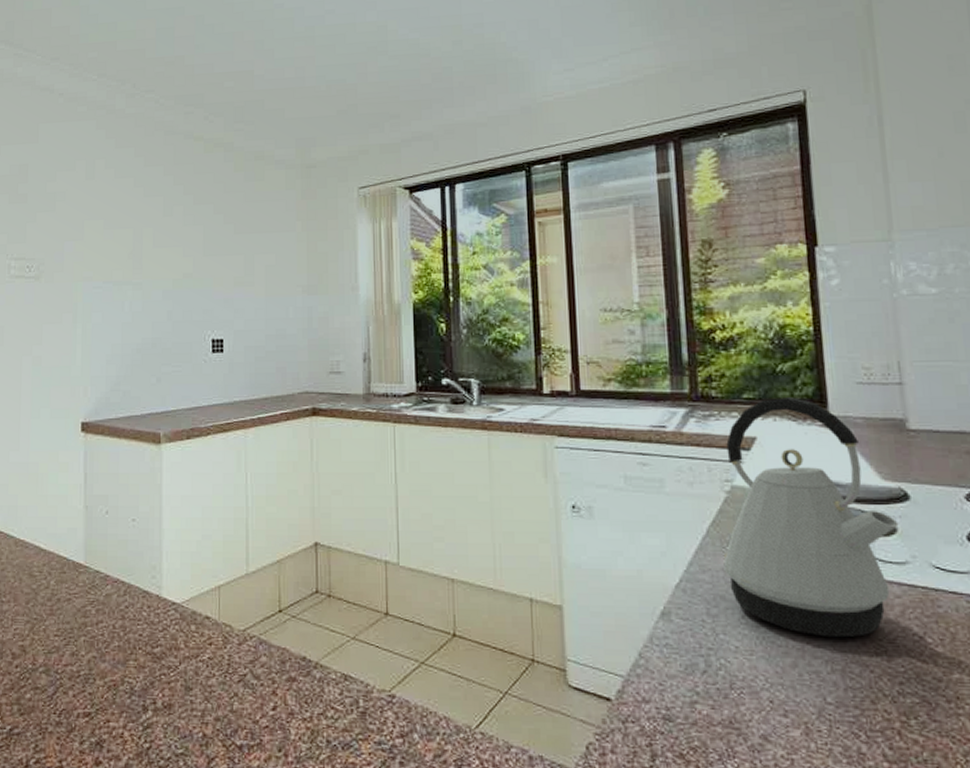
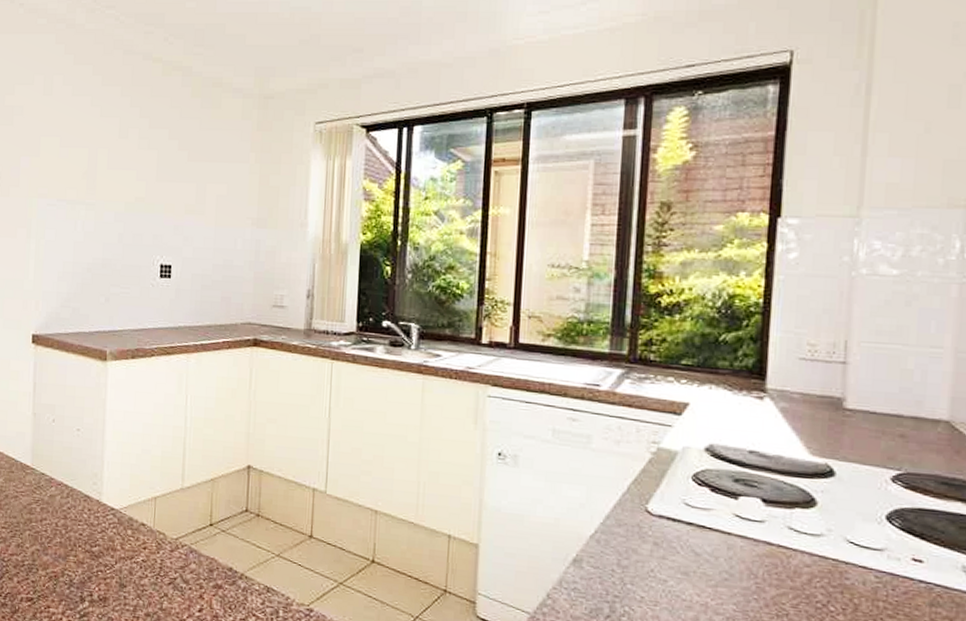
kettle: present [723,397,899,638] -> none [639,366,820,599]

